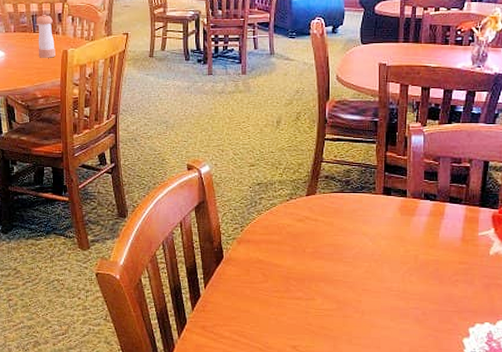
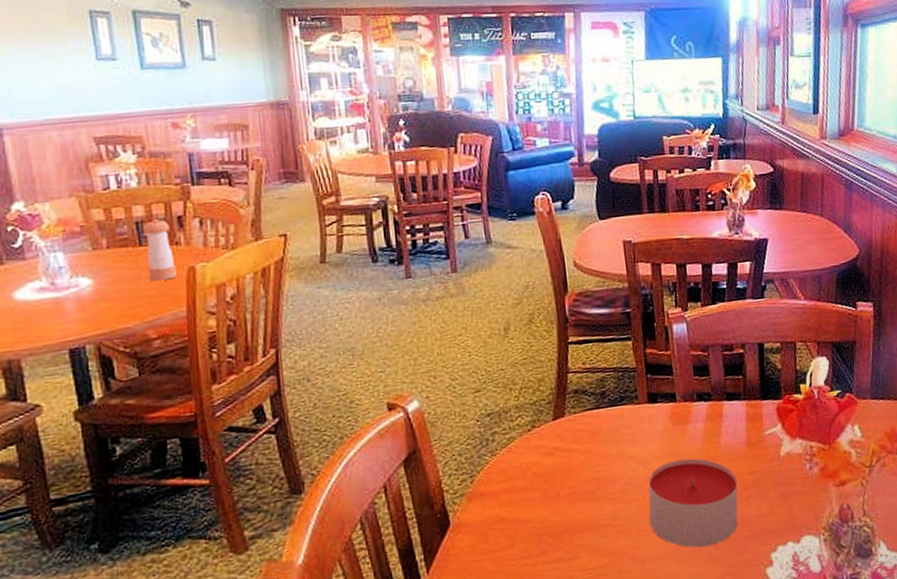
candle: none [372,242,449,312] -> present [648,458,738,548]

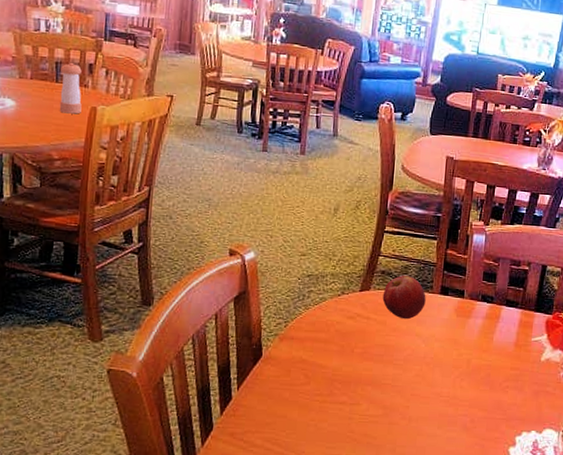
fruit: none [581,389,633,443] -> present [382,275,426,320]
candle: present [648,458,738,548] -> none [422,344,501,420]

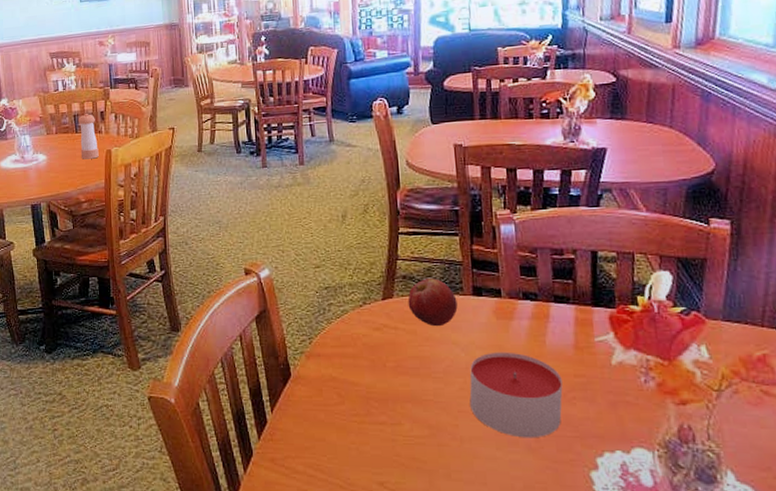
candle: none [422,344,501,420] -> present [469,352,563,438]

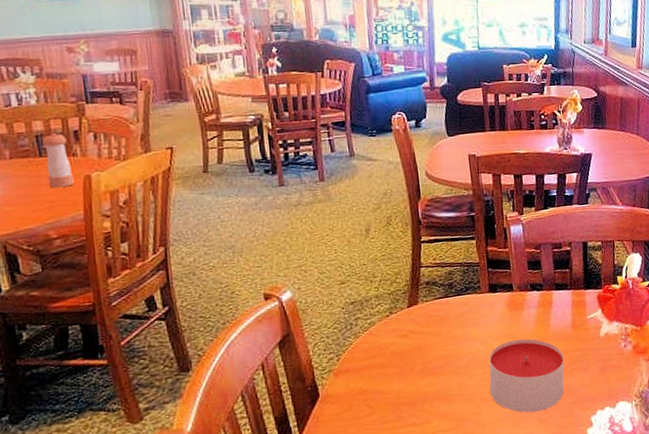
fruit: present [408,278,458,327] -> none [431,281,477,326]

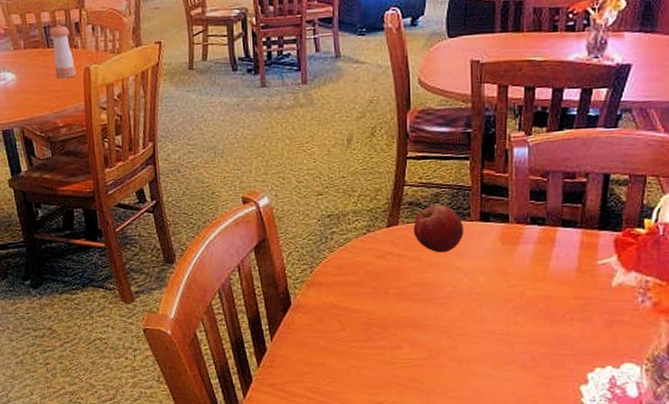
fruit: none [431,281,477,326] -> present [413,204,464,253]
candle: present [489,338,565,413] -> none [470,276,562,358]

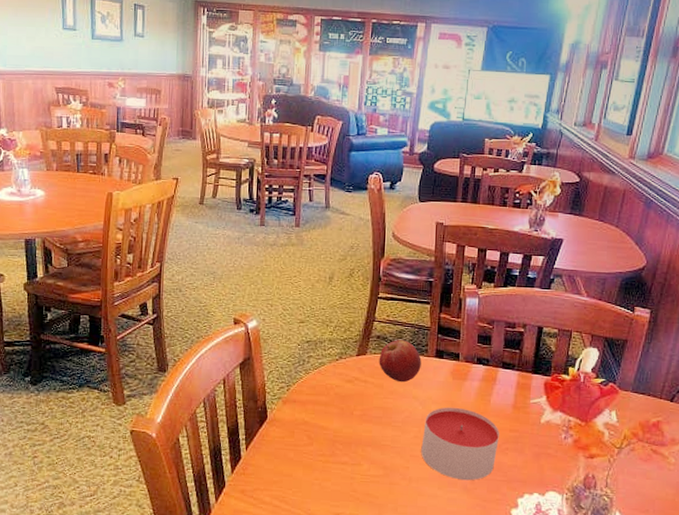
pepper shaker: present [49,24,76,79] -> none [81,153,100,200]
candle: none [470,276,562,358] -> present [421,407,499,481]

